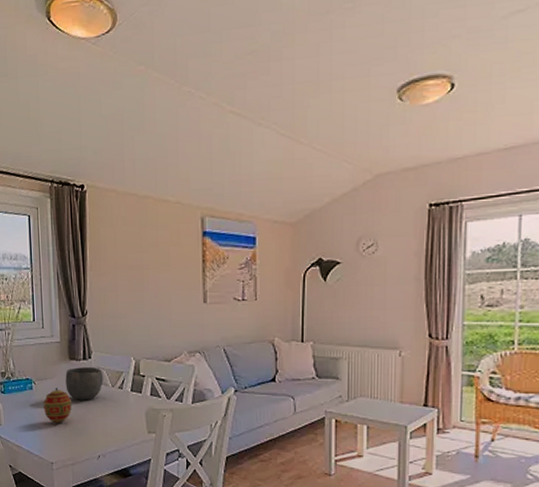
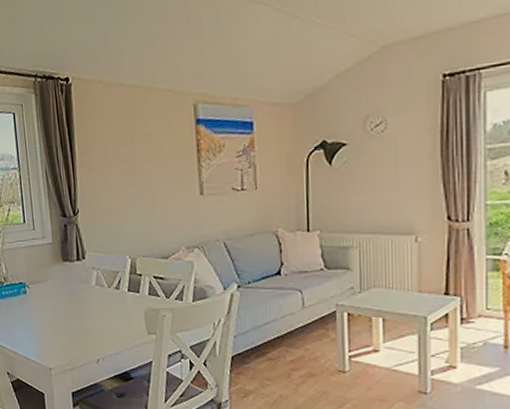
decorative egg: present [44,387,72,424] -> none [38,290,68,328]
bowl: present [65,367,103,401] -> none [59,268,99,303]

